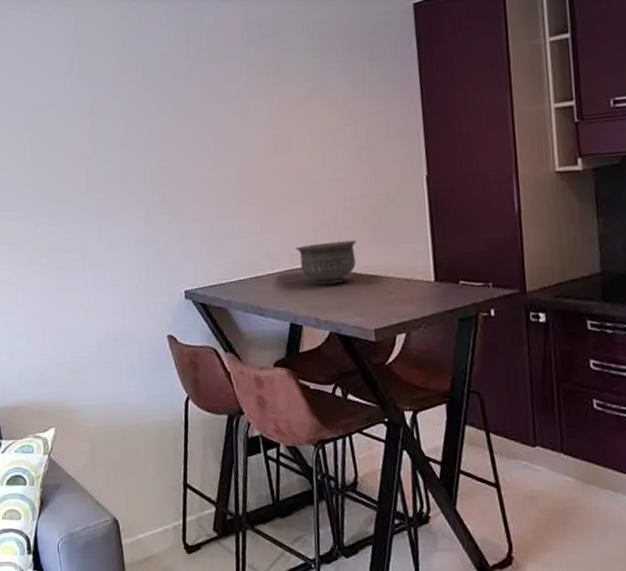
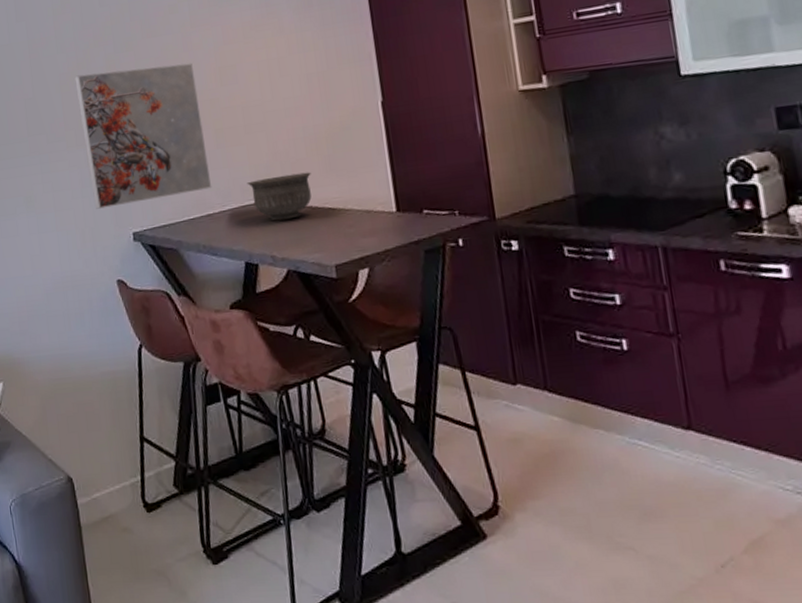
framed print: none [134,129,262,267] -> present [74,62,212,209]

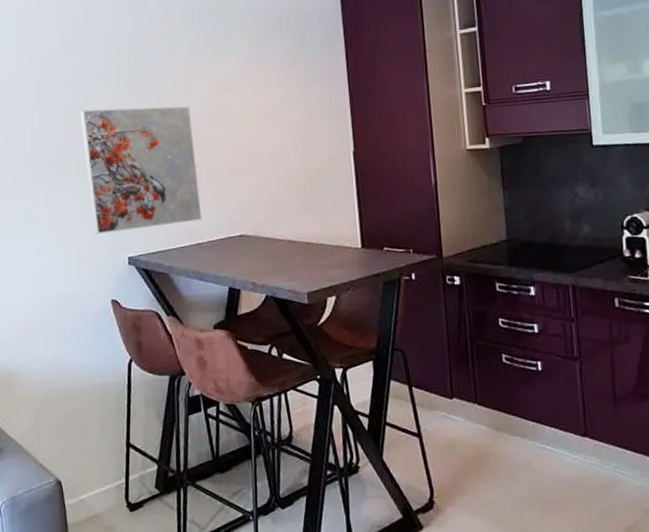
bowl: present [247,172,312,221] -> none [234,209,290,252]

